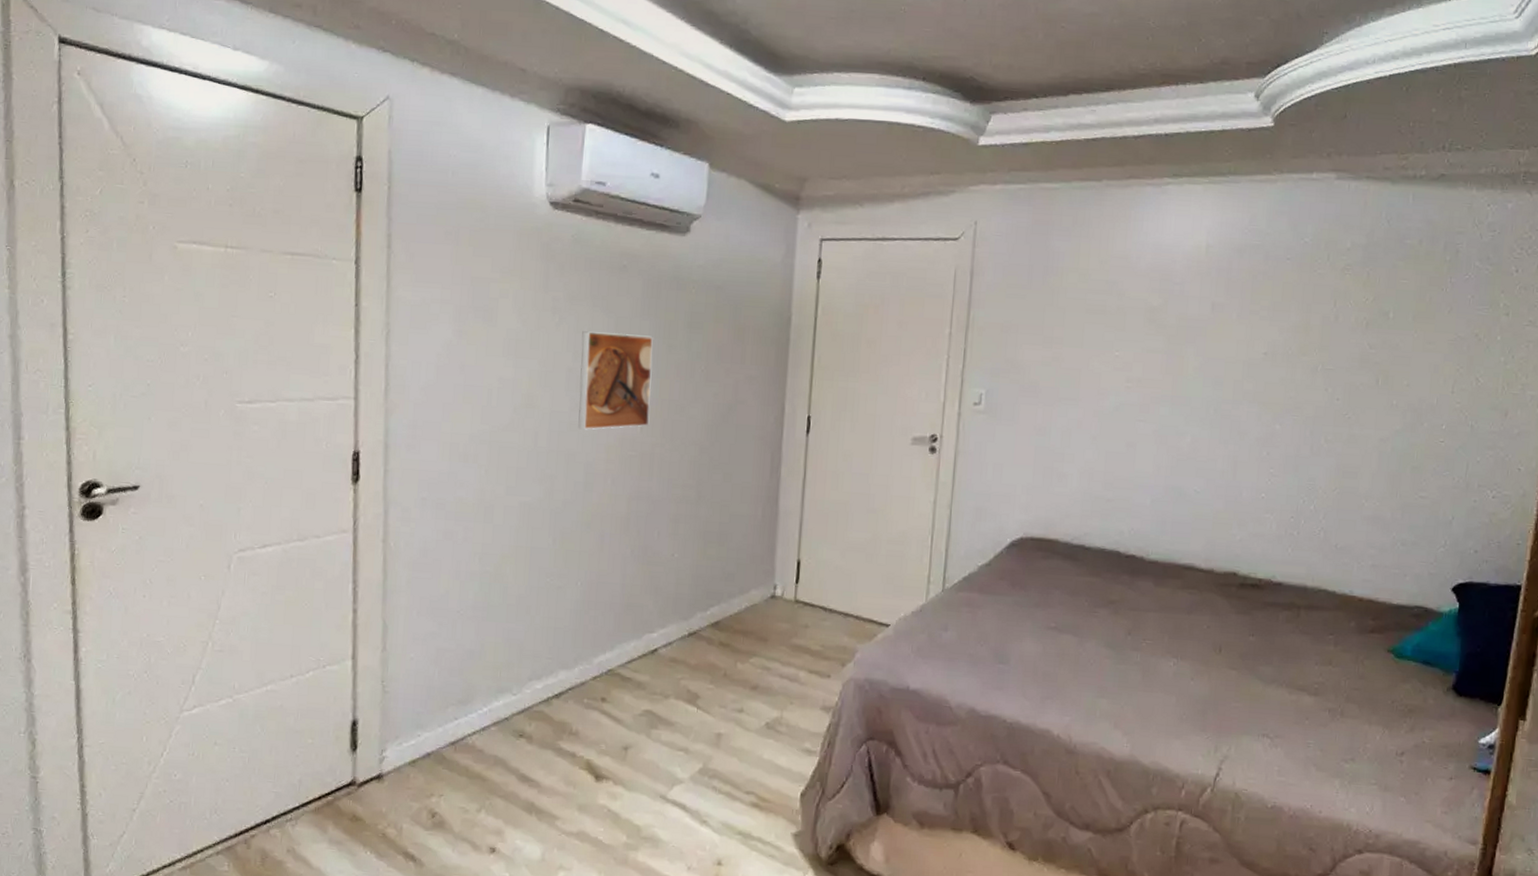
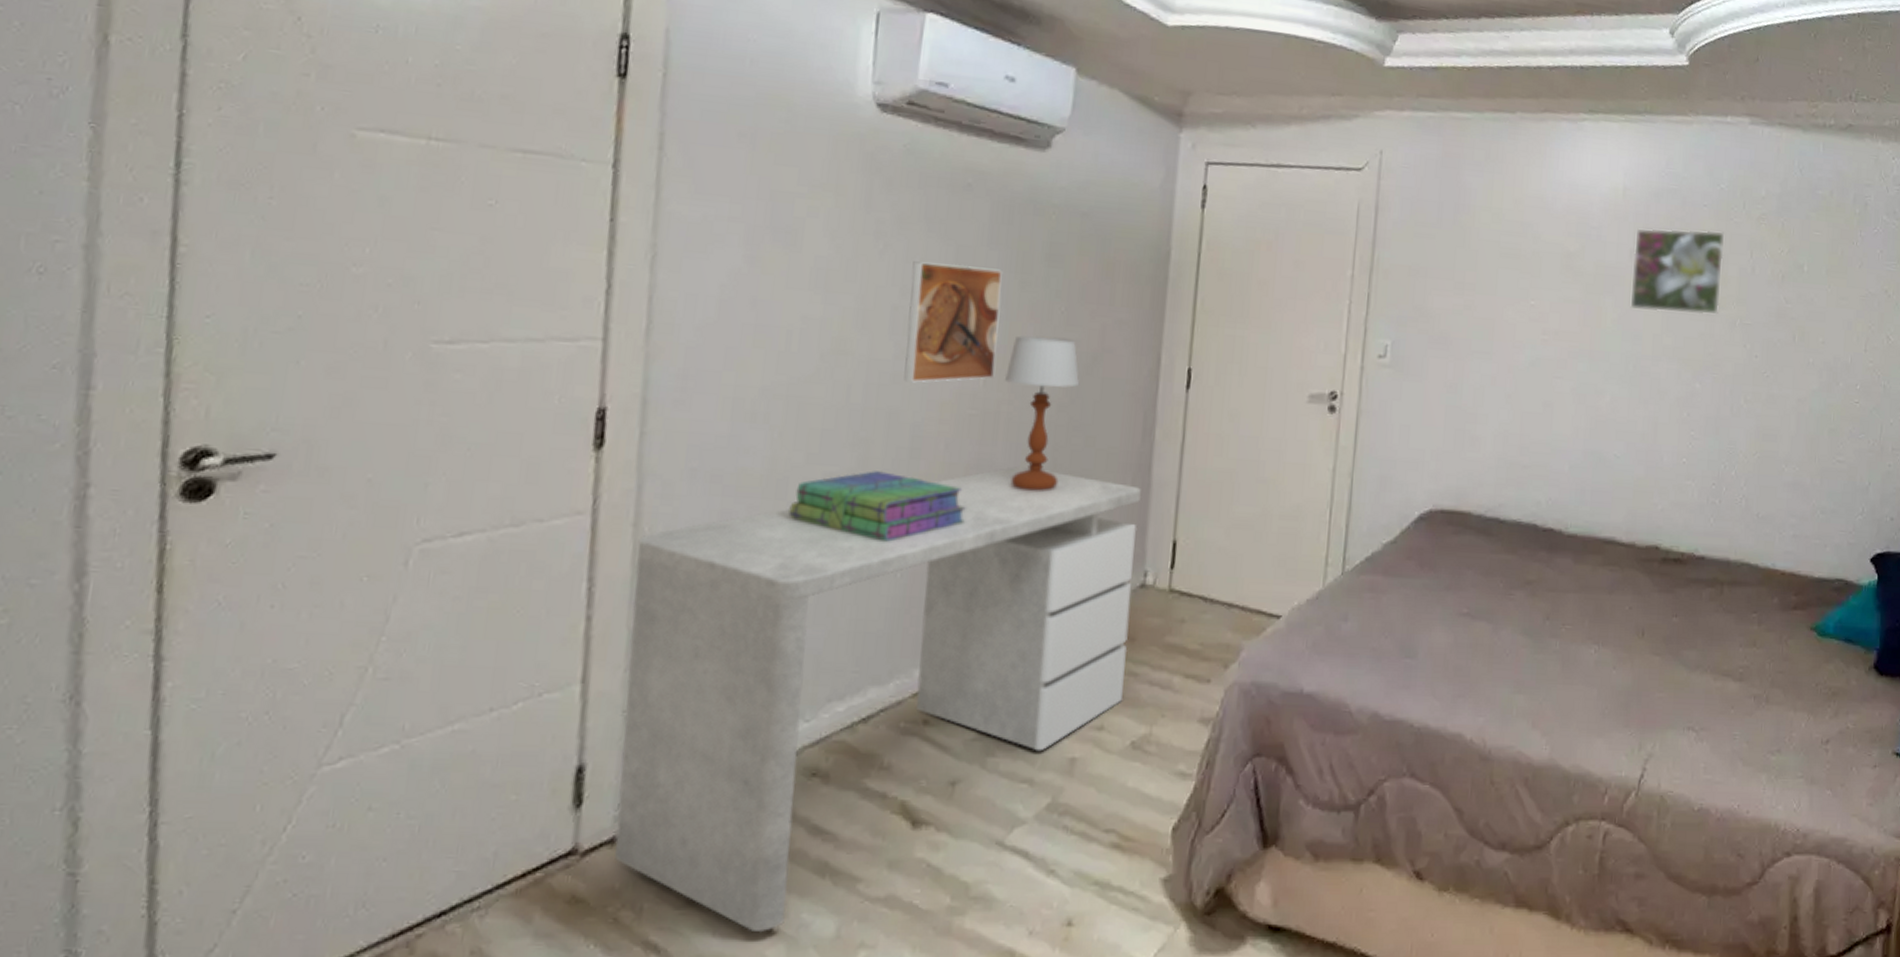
desk: none [381,497,771,851] -> present [615,465,1142,931]
stack of books: none [495,500,630,557] -> present [788,471,966,542]
table lamp: none [658,390,718,518] -> present [1005,335,1080,491]
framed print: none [1210,282,1308,362] -> present [1629,228,1725,316]

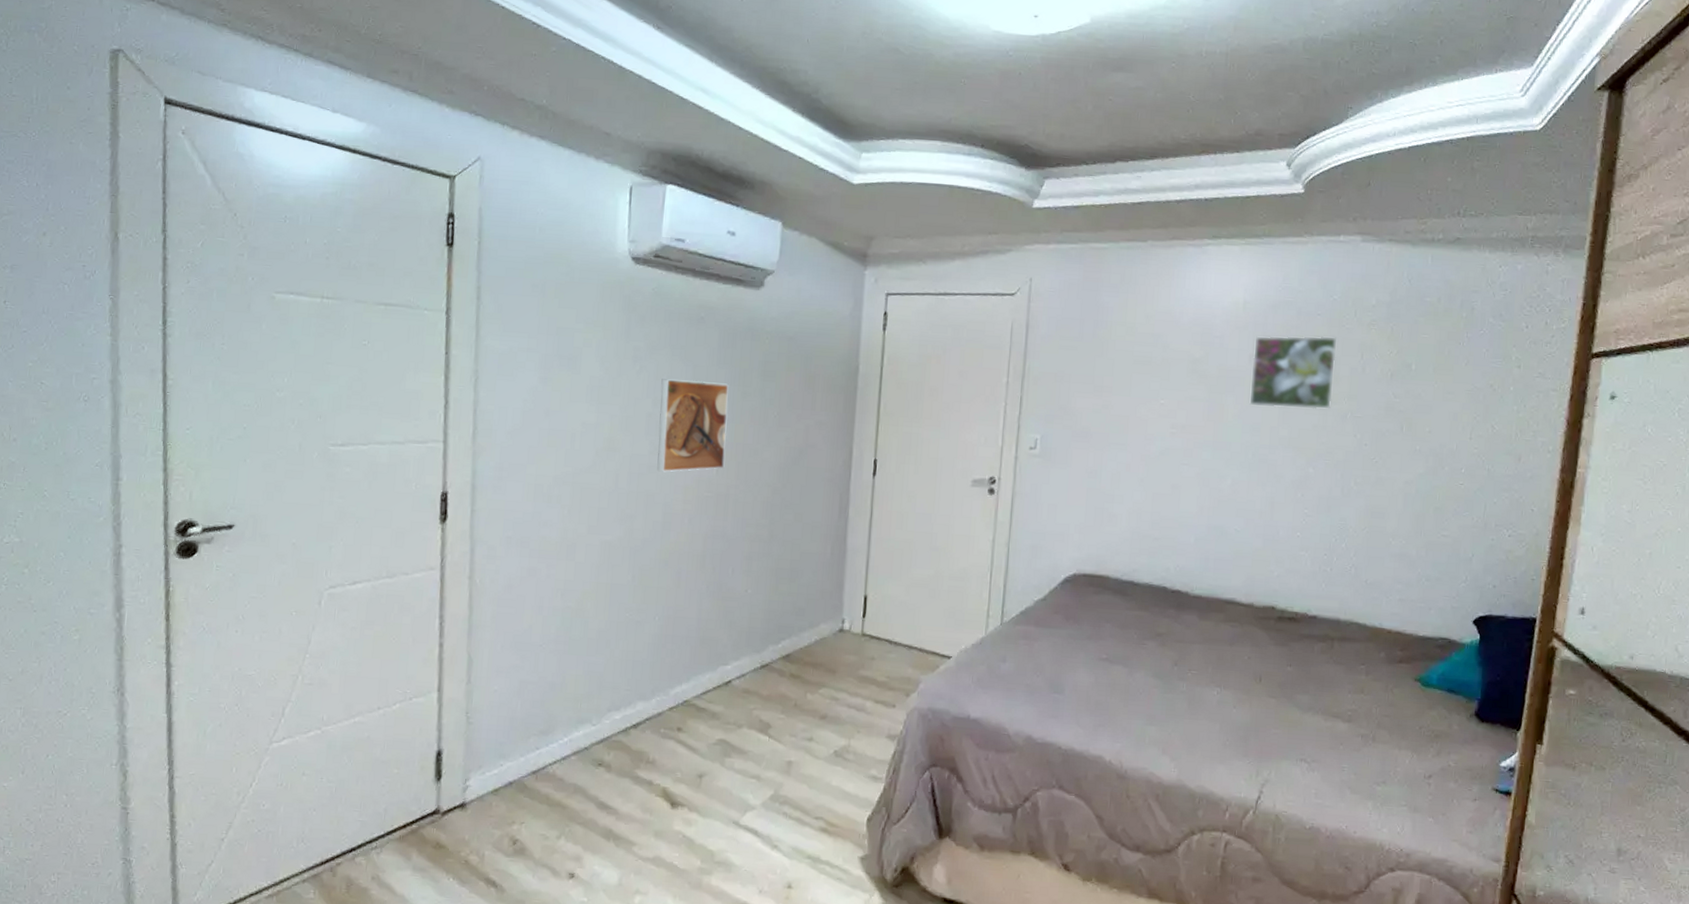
desk: present [615,465,1142,931] -> none [464,536,839,877]
stack of books: present [788,471,966,542] -> none [576,539,705,593]
table lamp: present [1005,335,1080,491] -> none [733,435,790,556]

